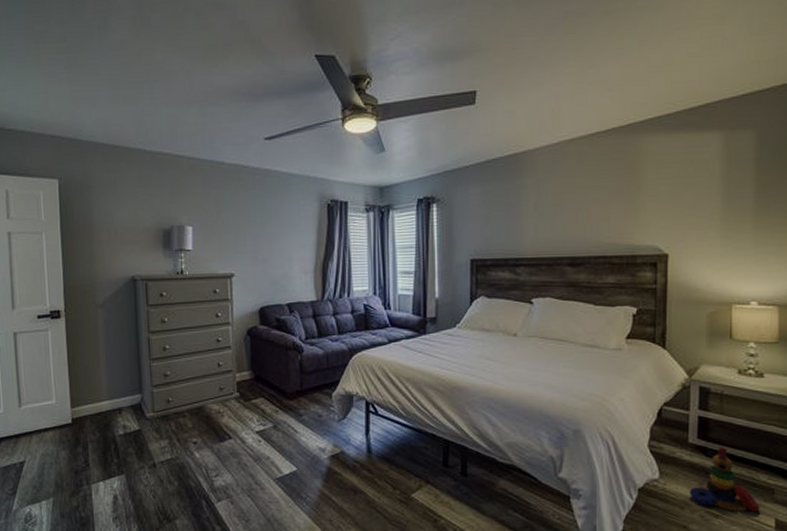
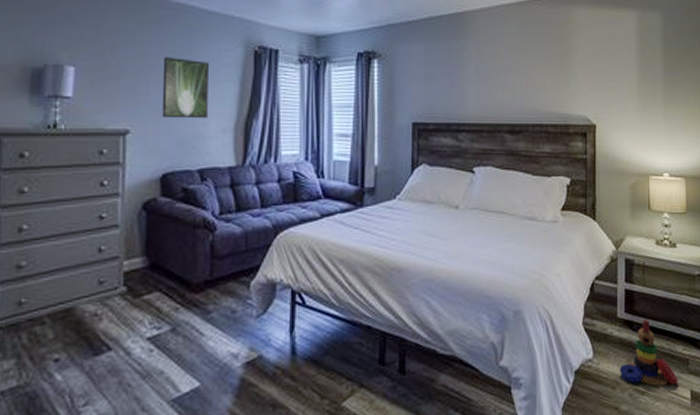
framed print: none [256,214,293,264] -> present [161,57,210,119]

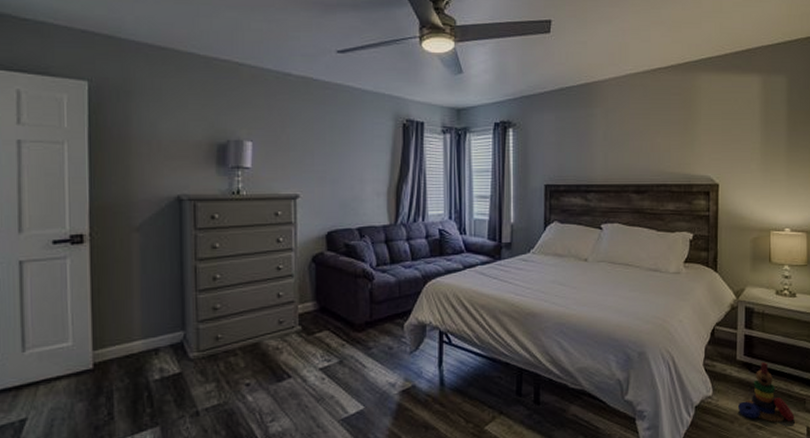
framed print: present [161,57,210,119] -> none [325,132,365,185]

